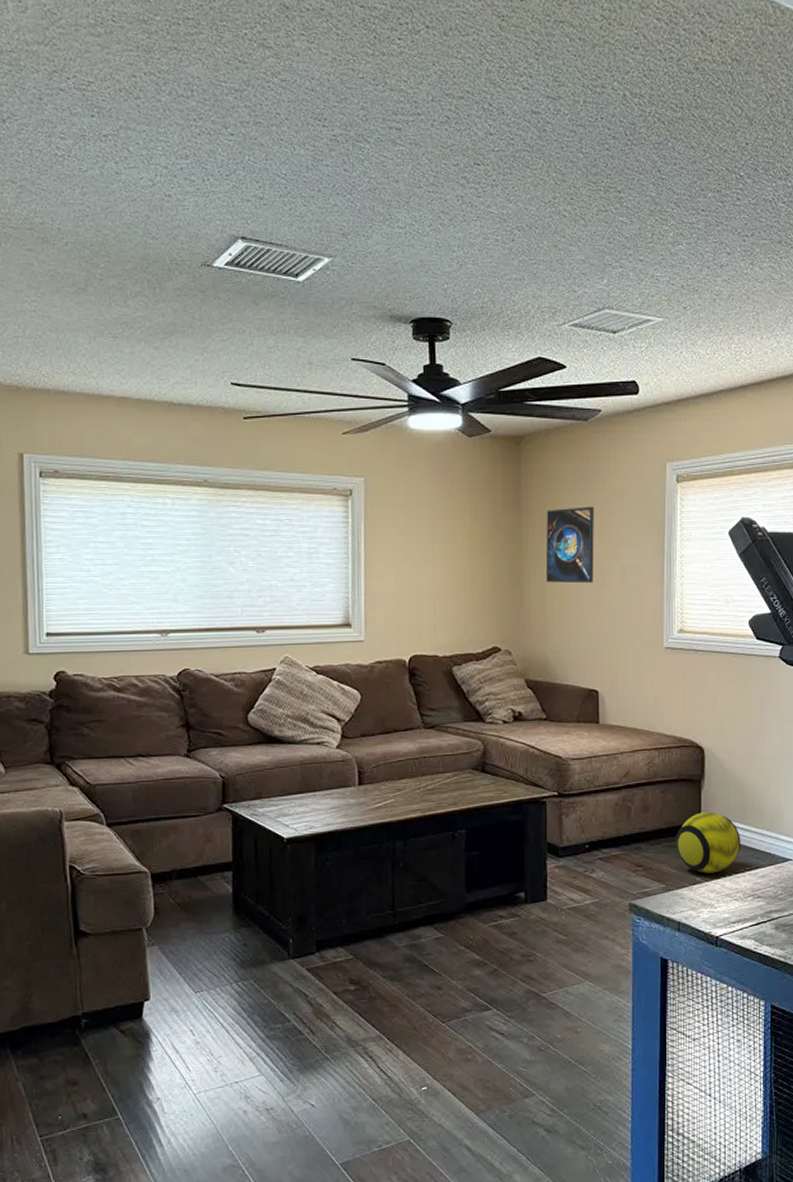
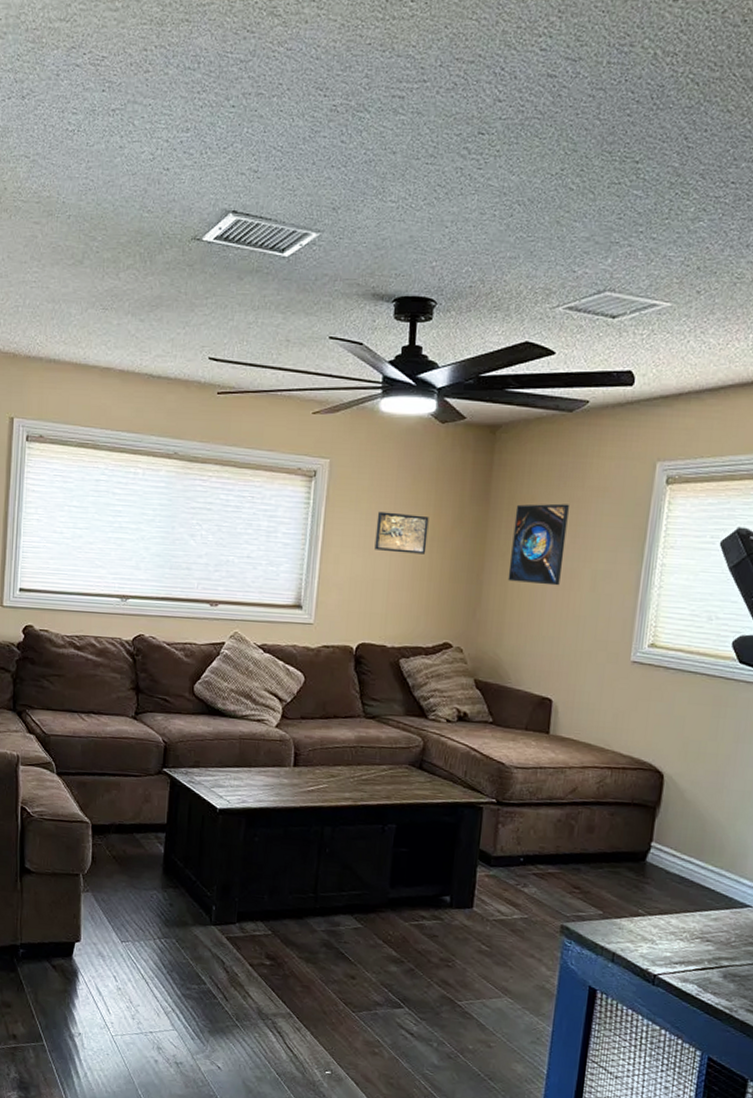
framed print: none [416,525,467,564] -> present [374,511,429,554]
ball: present [675,812,741,874] -> none [619,841,695,908]

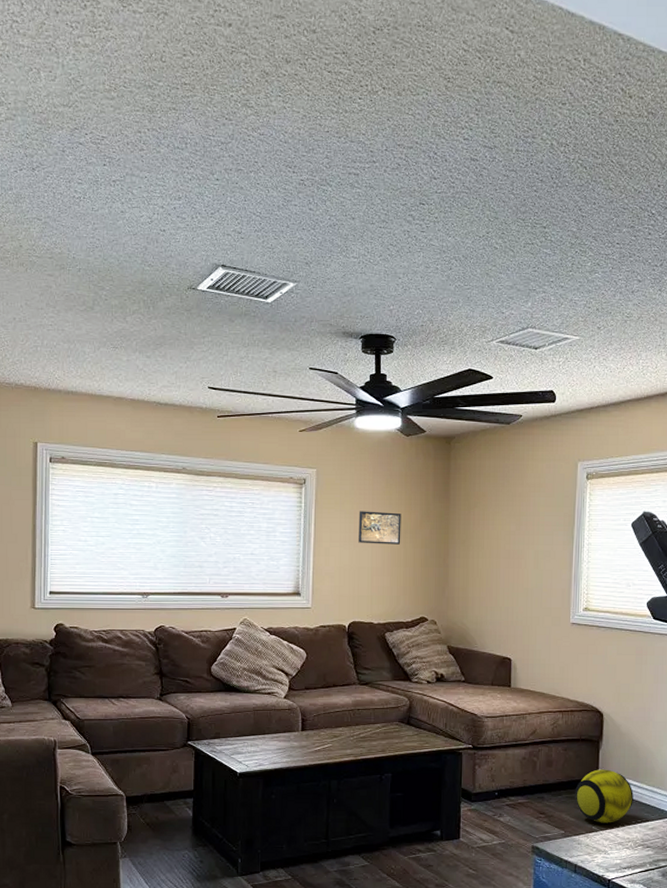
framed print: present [508,503,569,586] -> none [468,498,513,565]
ball: none [619,841,695,908] -> present [575,769,634,823]

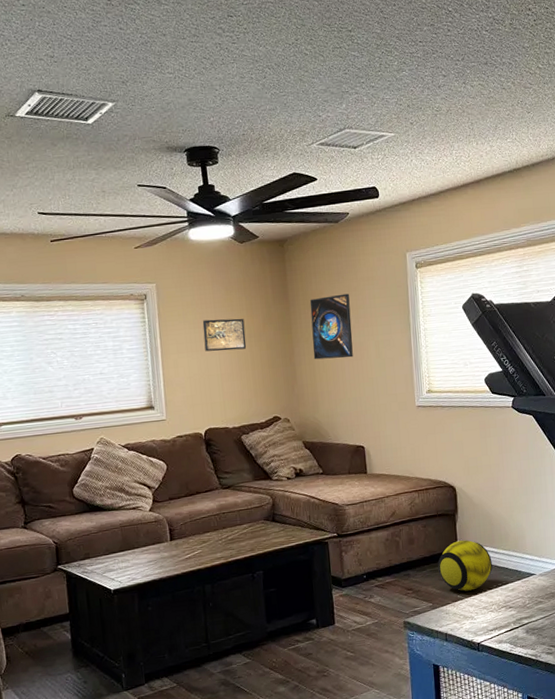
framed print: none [468,498,513,565] -> present [309,293,353,360]

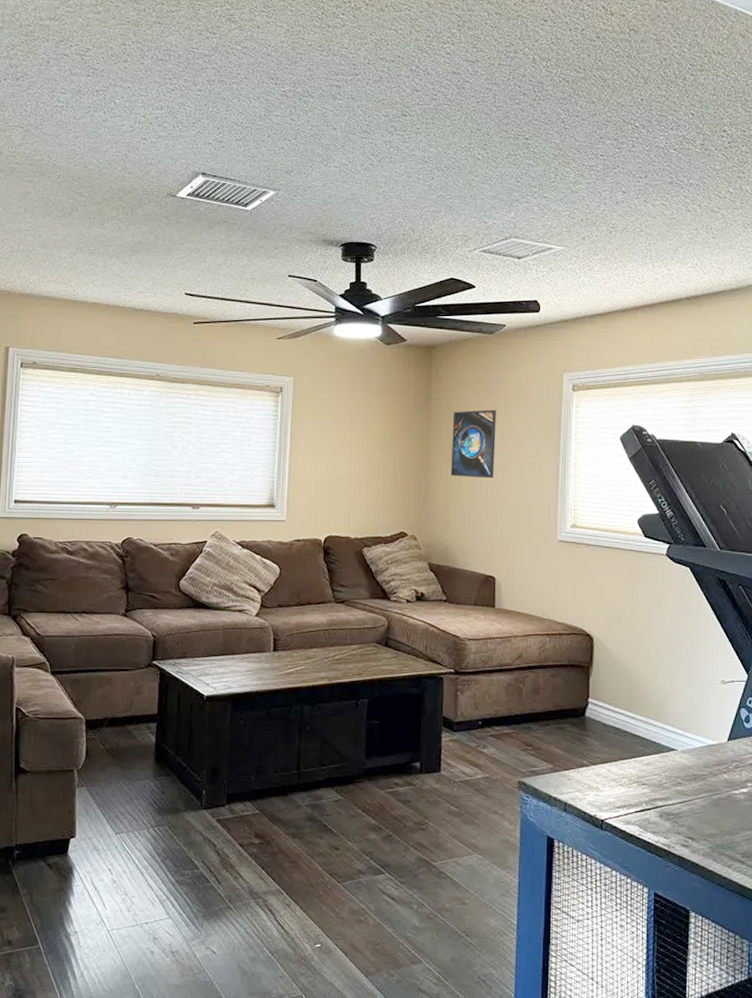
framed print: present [202,318,247,352] -> none [336,420,381,456]
ball: present [438,540,493,591] -> none [564,698,627,757]

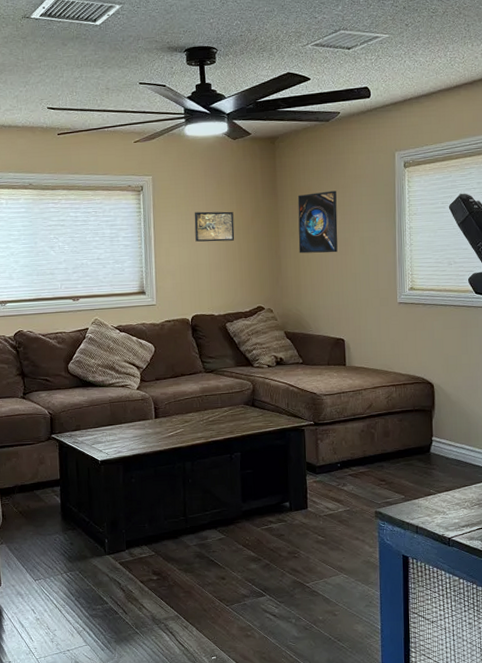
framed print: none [336,420,381,456] -> present [194,211,235,242]

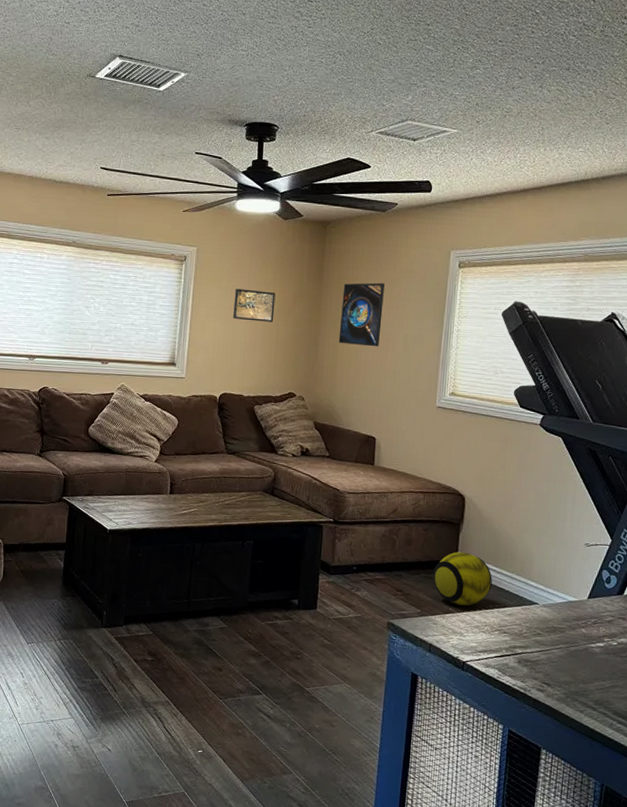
ball: none [412,436,467,486] -> present [433,551,492,606]

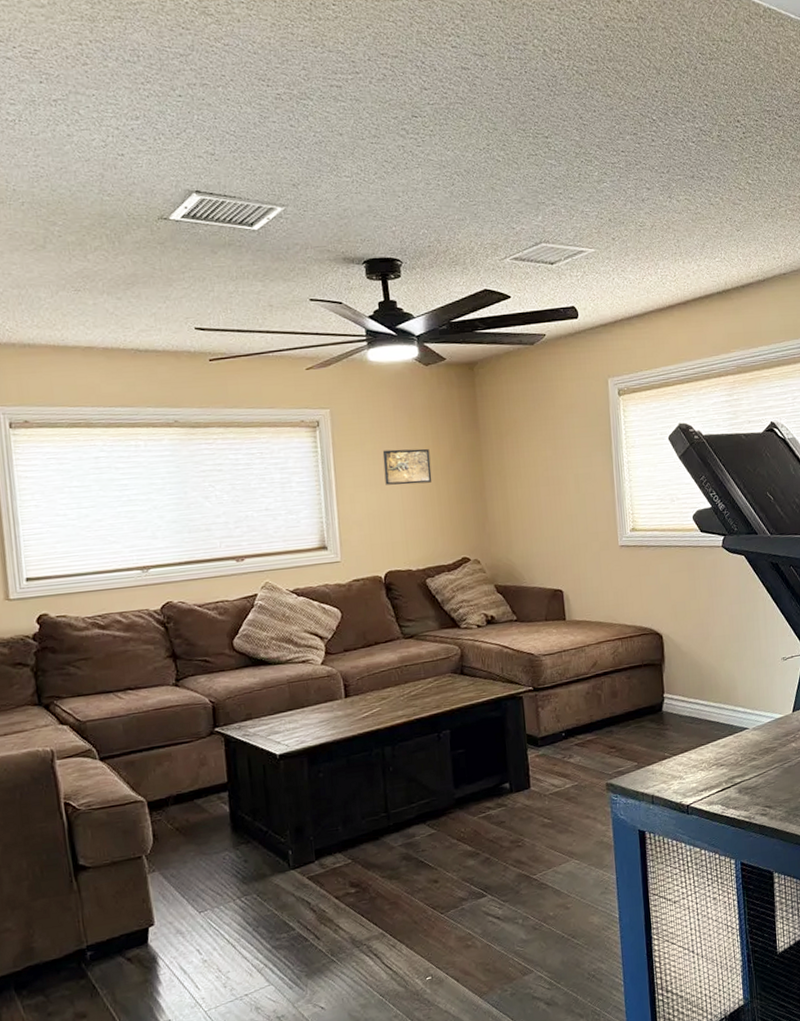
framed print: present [338,282,385,347] -> none [502,422,550,495]
ball: present [433,551,492,606] -> none [643,692,702,749]

